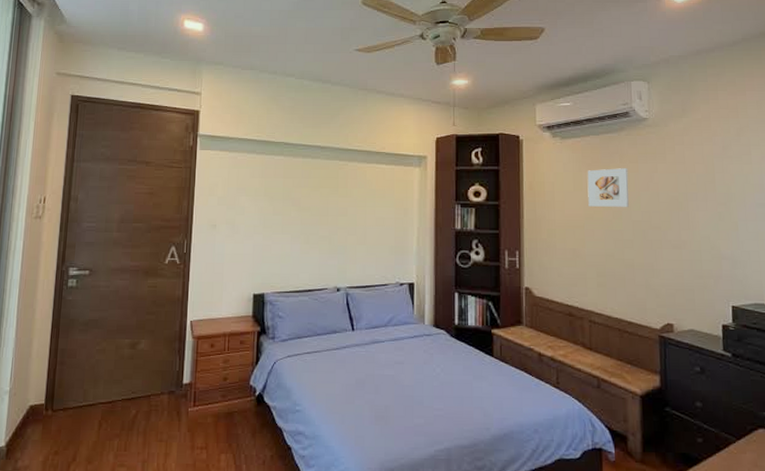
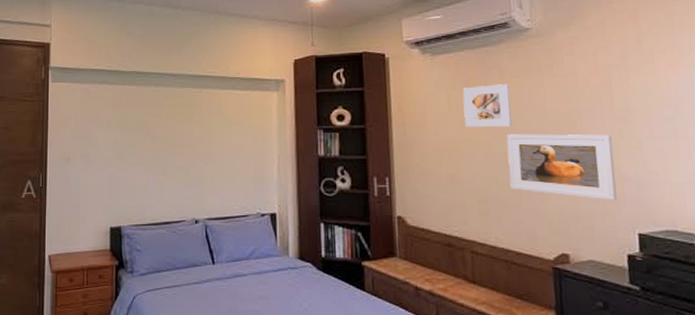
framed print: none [624,214,715,277] -> present [506,134,617,201]

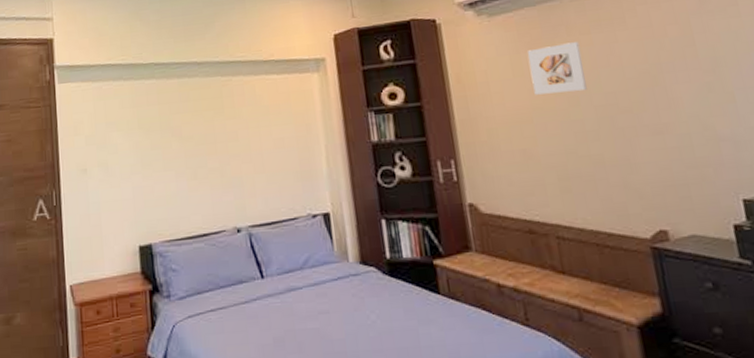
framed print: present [506,134,617,201] -> none [582,90,714,165]

